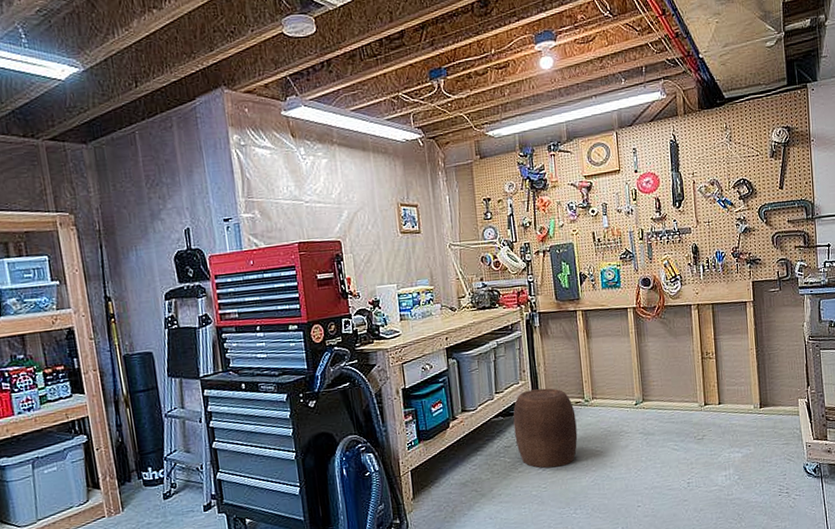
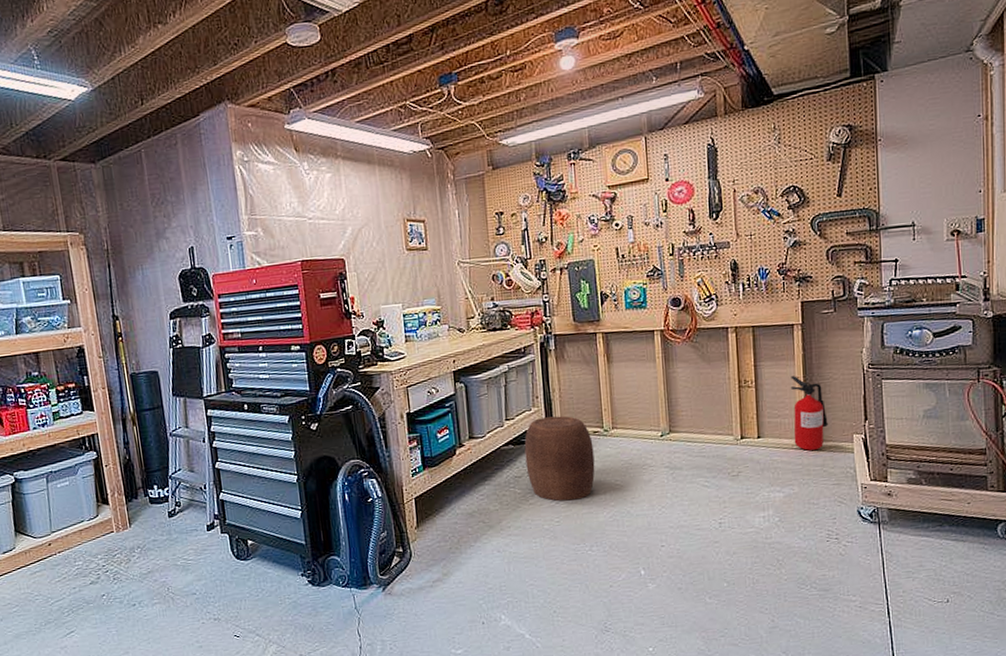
fire extinguisher: none [745,348,777,415] -> present [791,376,828,451]

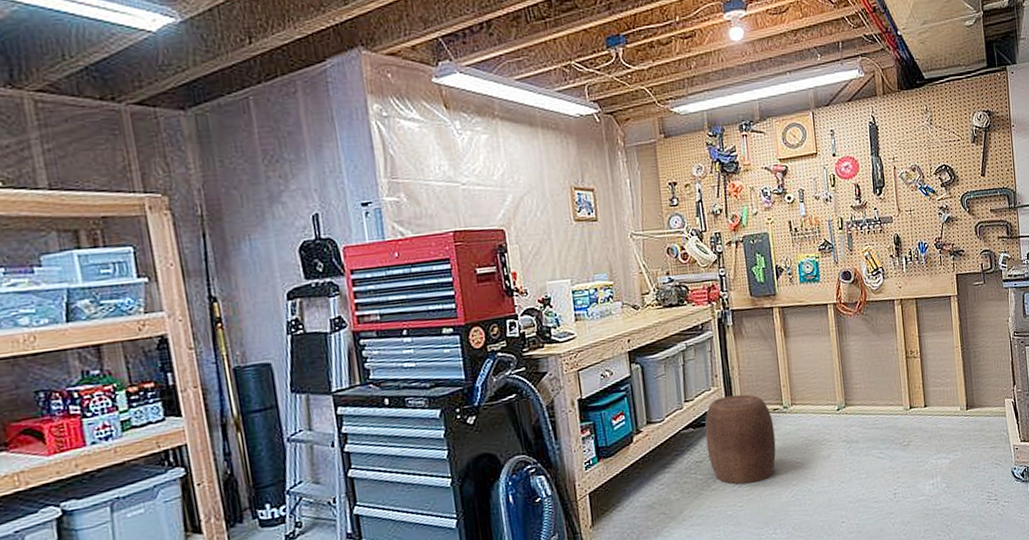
fire extinguisher: present [791,376,828,451] -> none [950,345,983,417]

